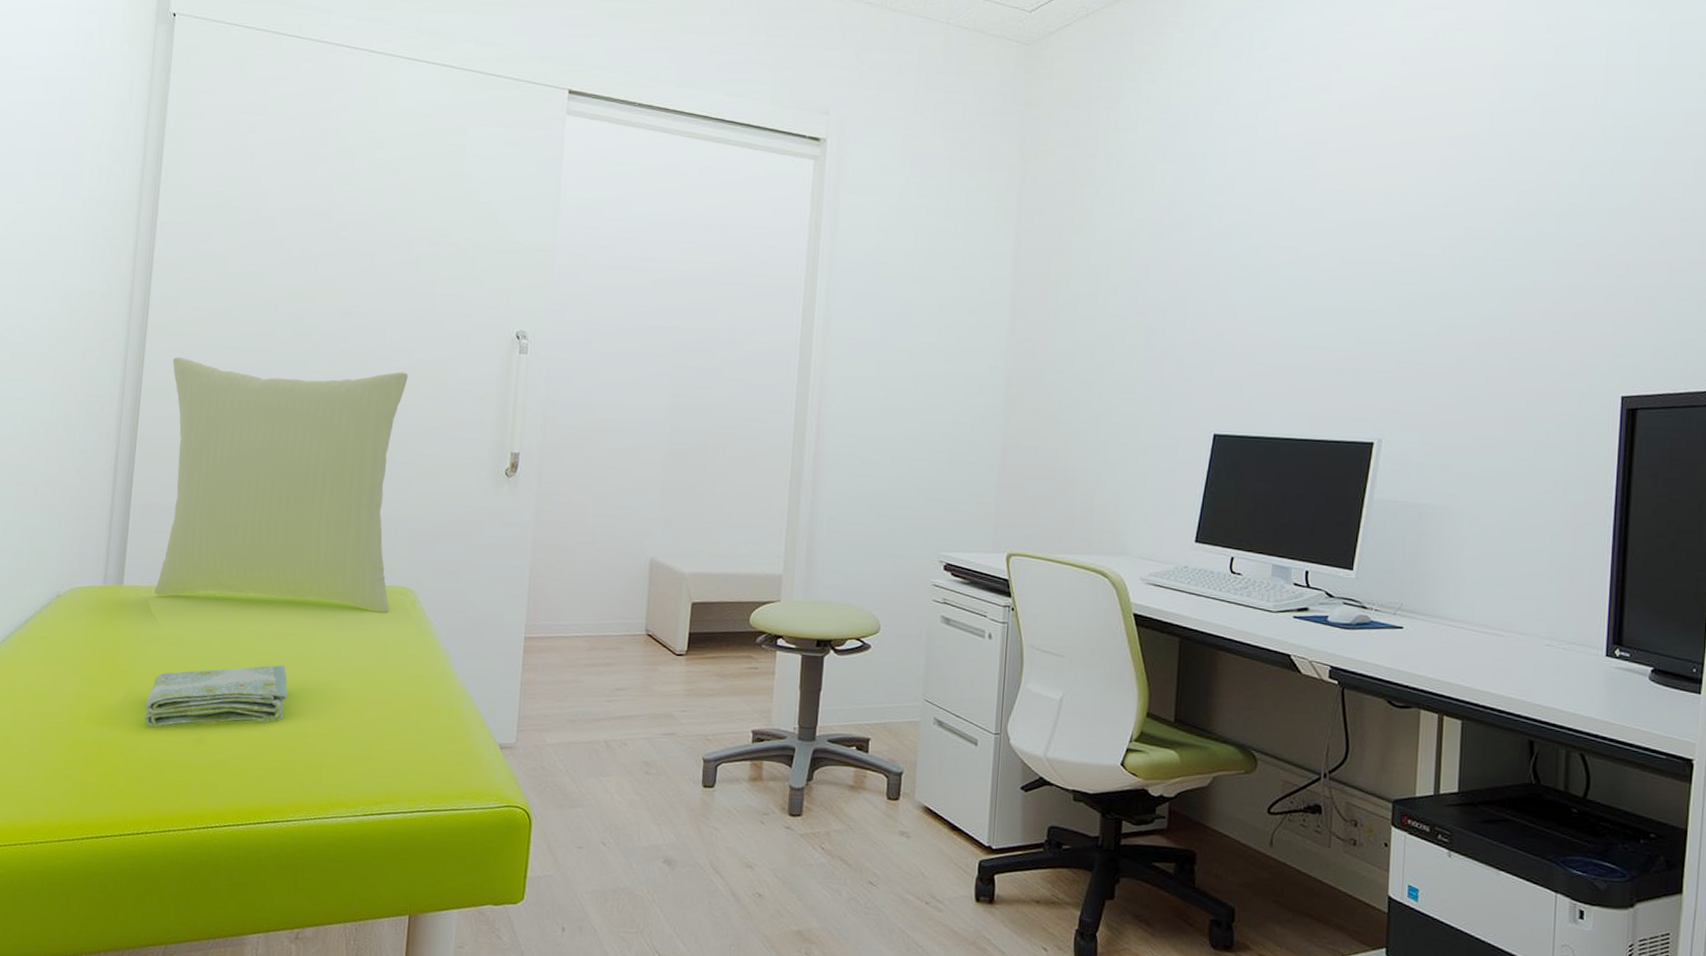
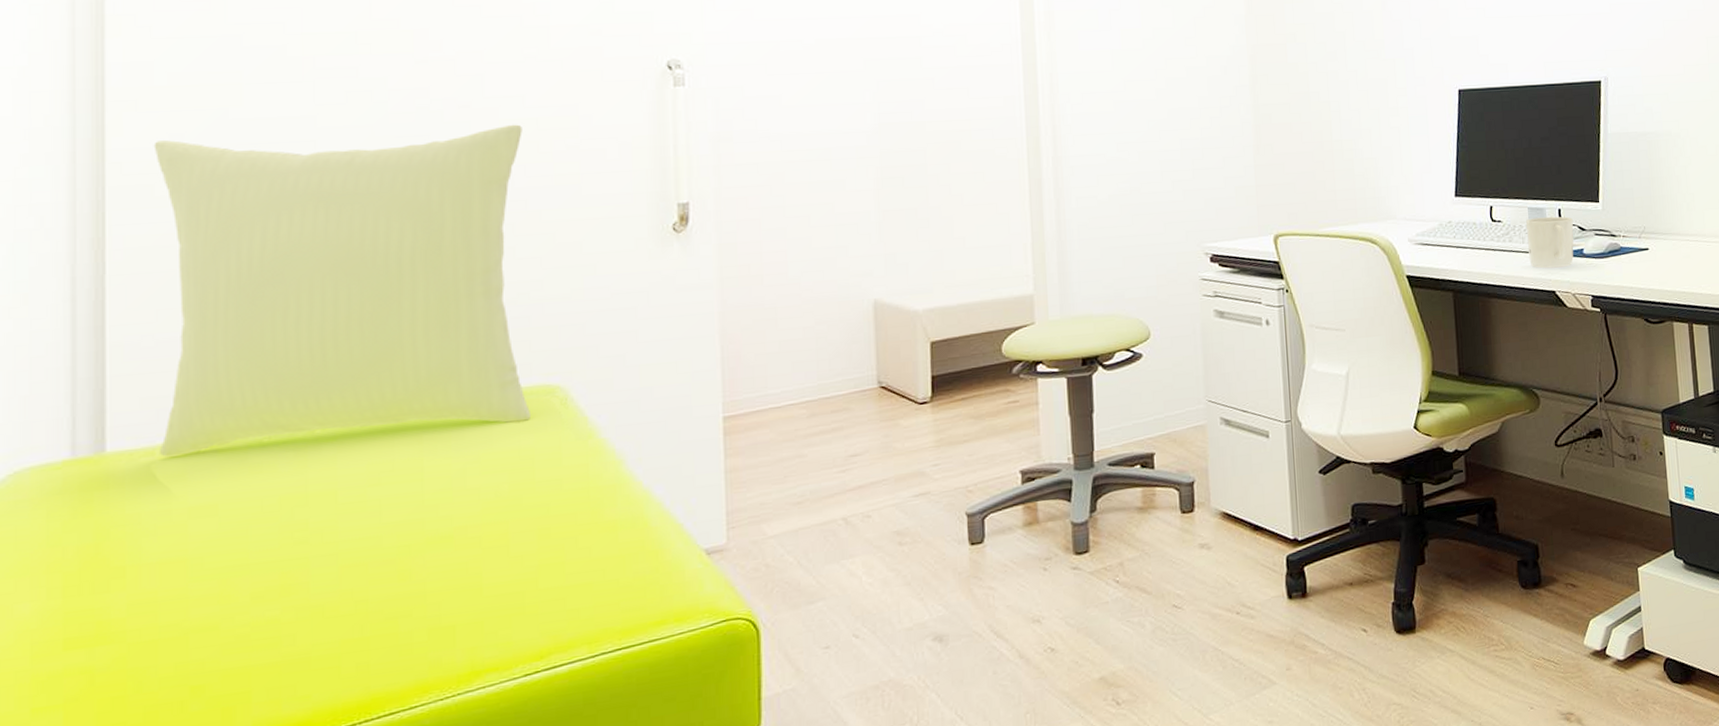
towel: present [144,665,288,727] -> none [162,512,392,632]
mug: none [1266,575,1320,632] -> present [1526,216,1574,269]

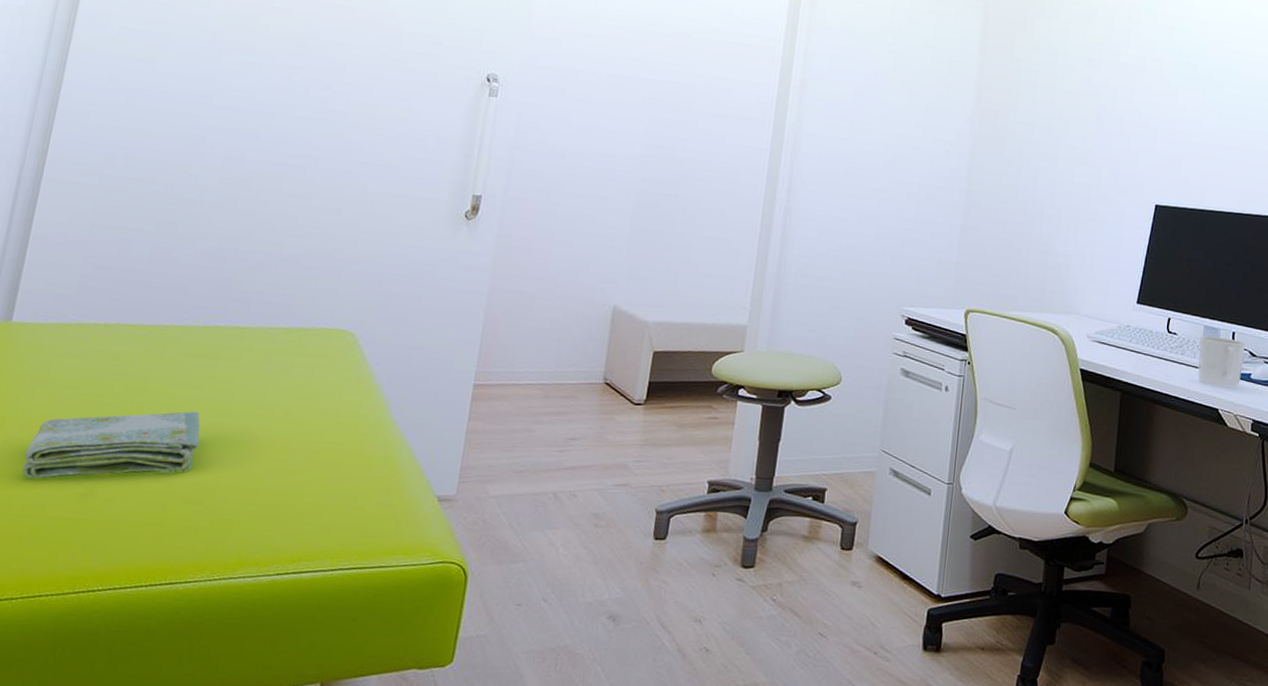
pillow: present [153,124,530,457] -> none [49,79,366,358]
towel: none [162,512,392,632] -> present [22,411,201,480]

